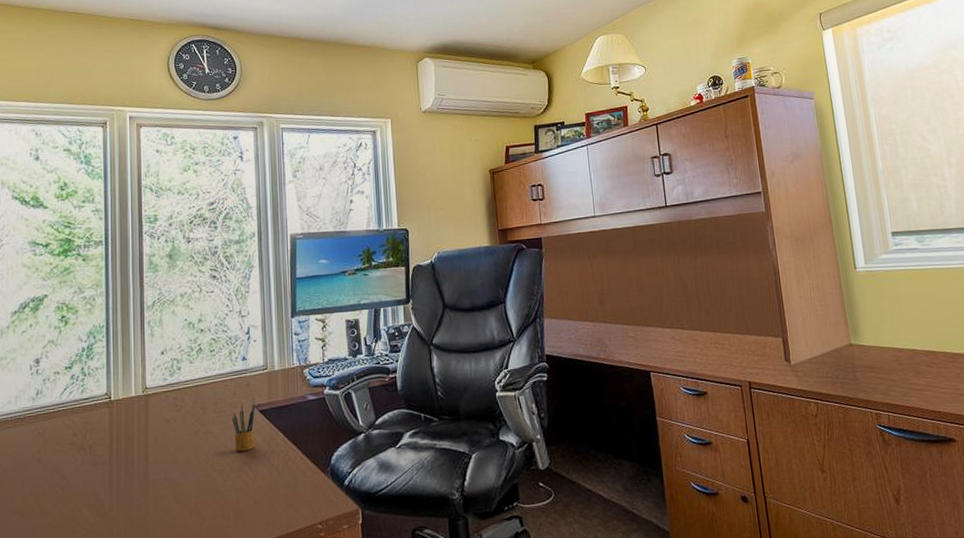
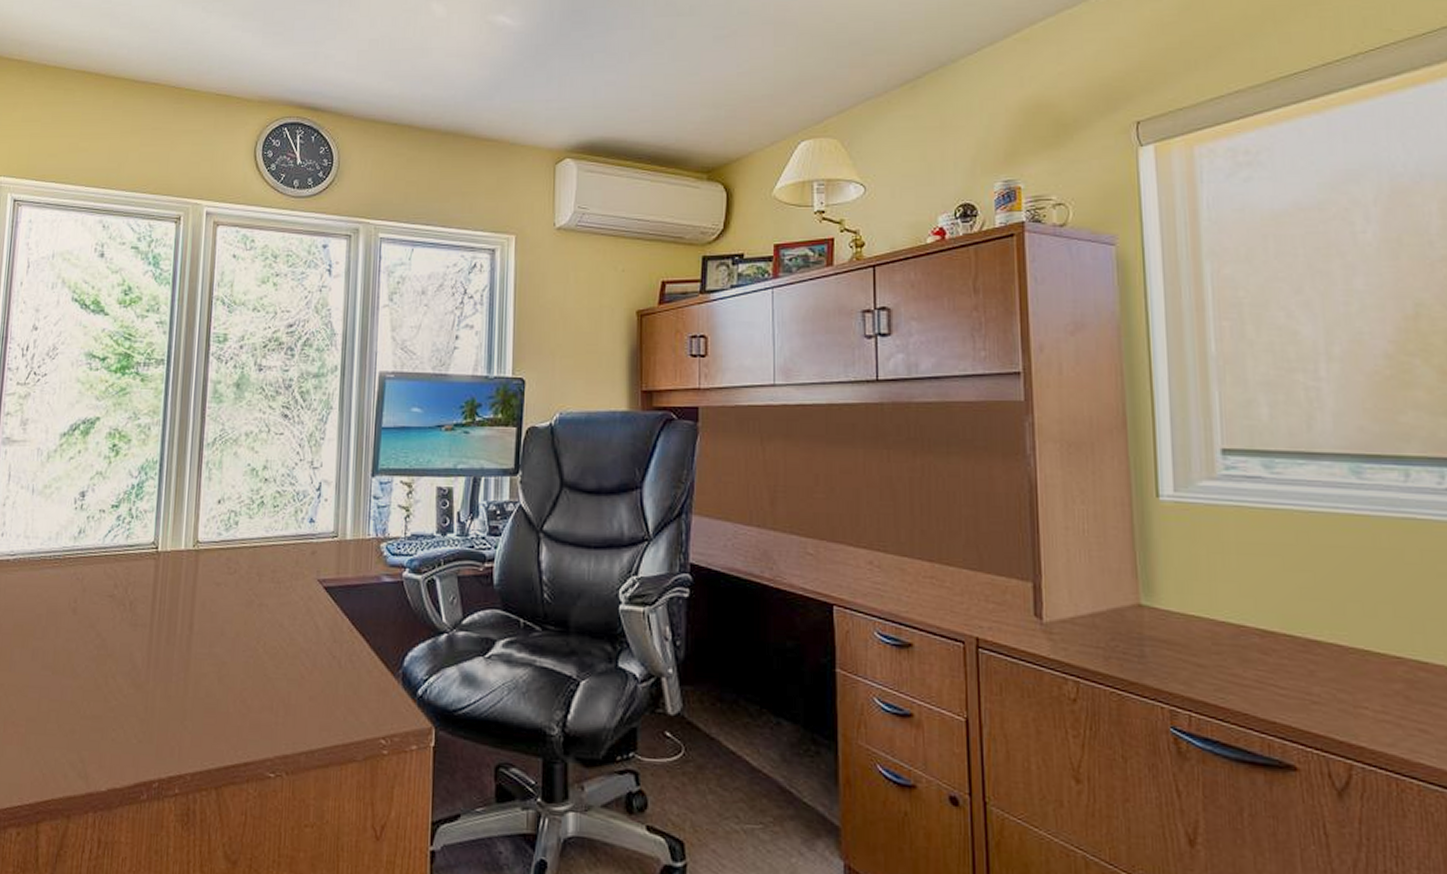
pencil box: present [231,403,256,452] -> none [290,577,320,635]

